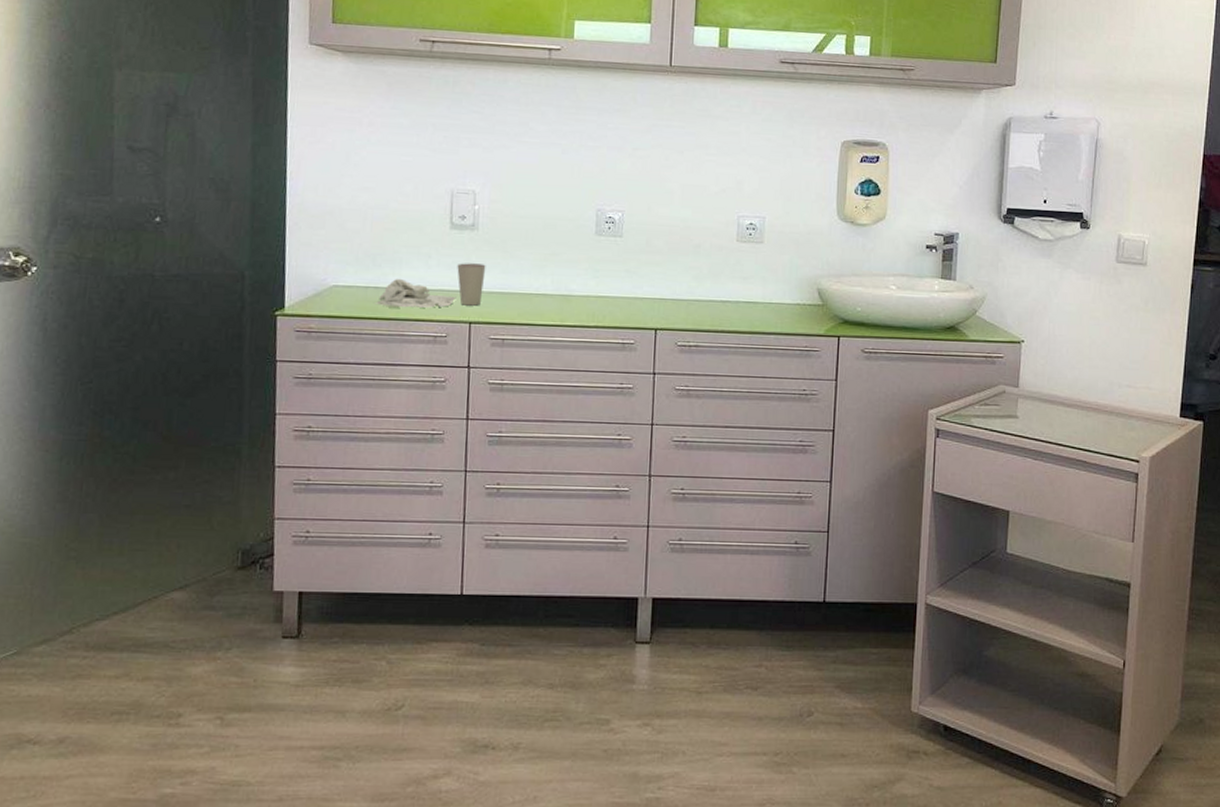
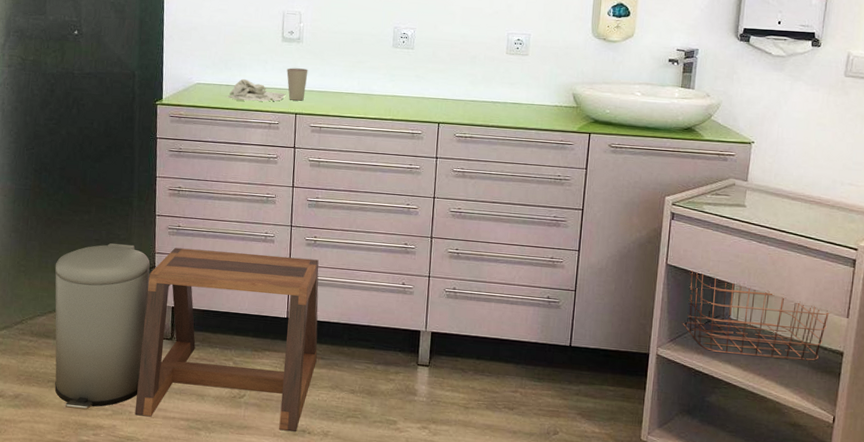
pedal bin: none [121,509,267,751] -> present [55,243,150,411]
stool: none [243,509,504,750] -> present [134,247,319,431]
basket: none [952,498,1116,597] -> present [681,270,832,361]

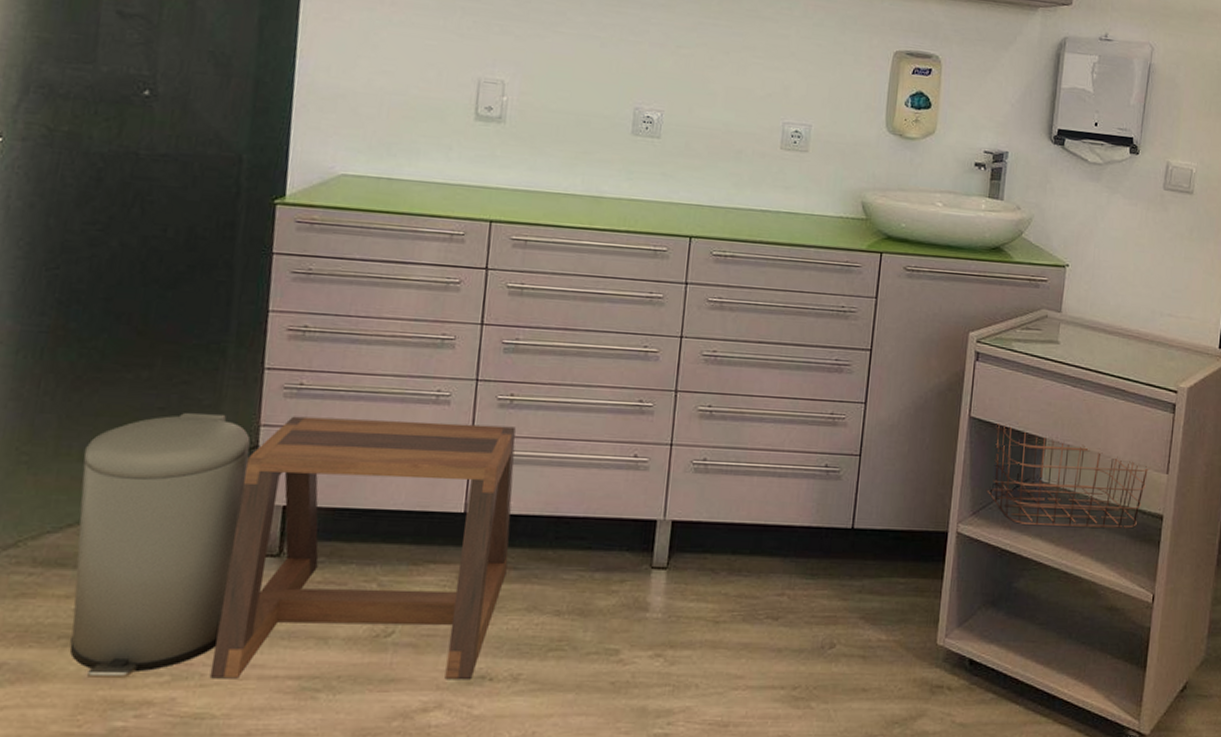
tissue: present [226,78,286,102] -> none [386,169,478,204]
cup: present [286,68,308,101] -> none [479,157,512,204]

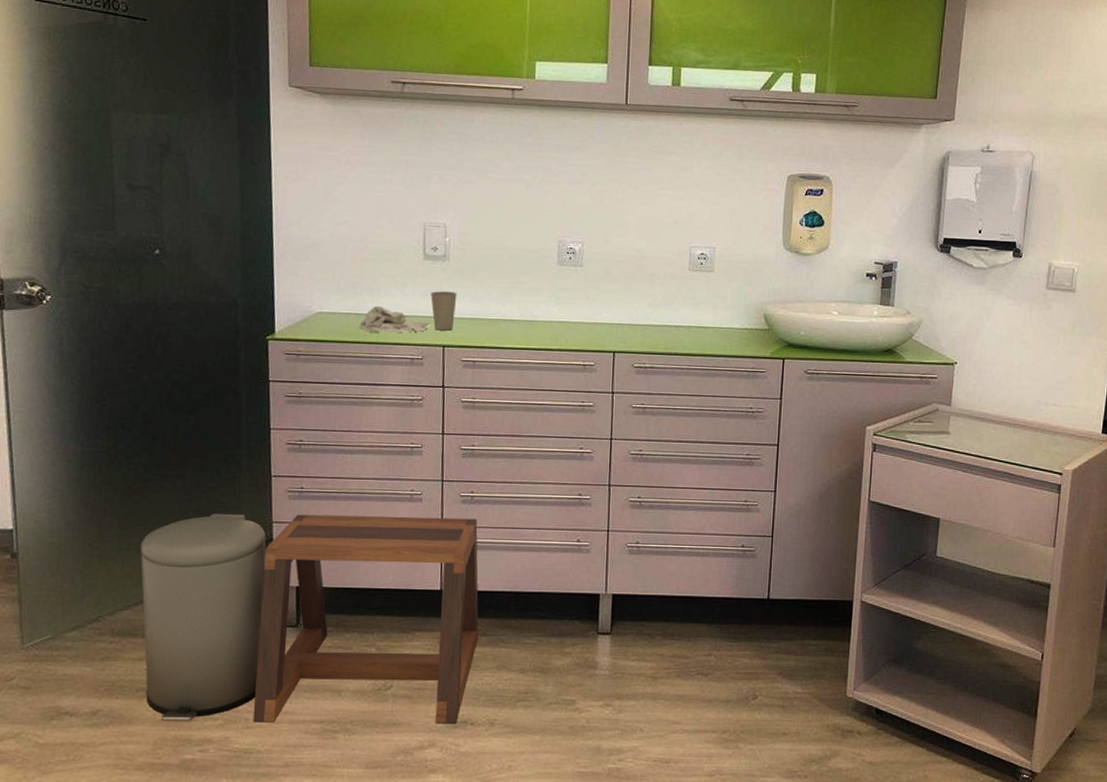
tissue: none [386,169,478,204] -> present [356,305,431,334]
cup: none [479,157,512,204] -> present [430,291,457,331]
basket: present [985,424,1151,529] -> none [885,506,1038,596]

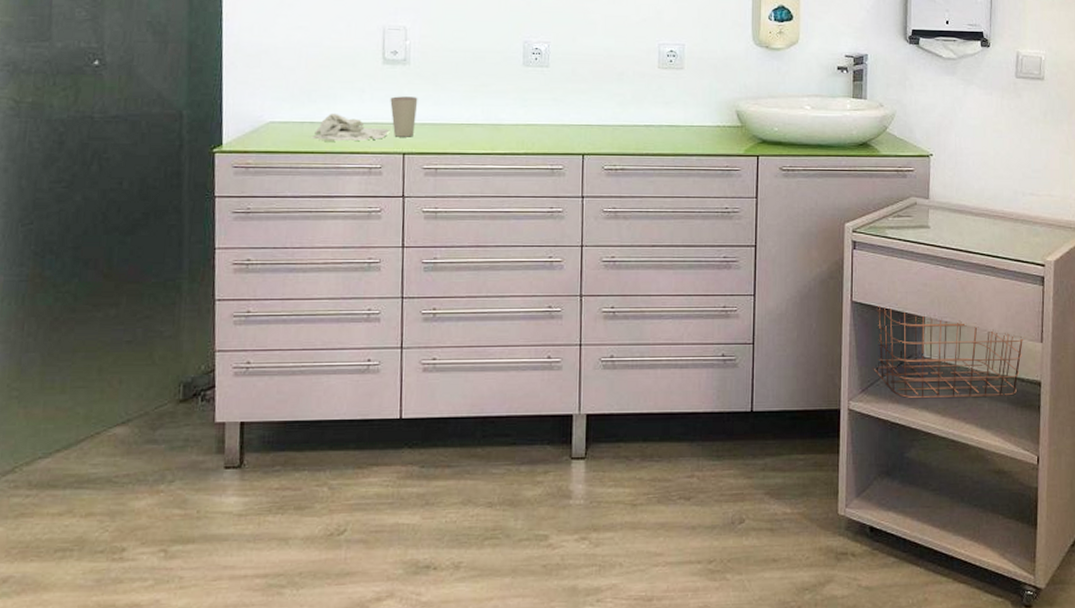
pedal bin: present [140,513,267,723] -> none [65,343,208,587]
stool: present [253,514,479,723] -> none [187,338,442,581]
basket: none [885,506,1038,596] -> present [872,306,1025,399]

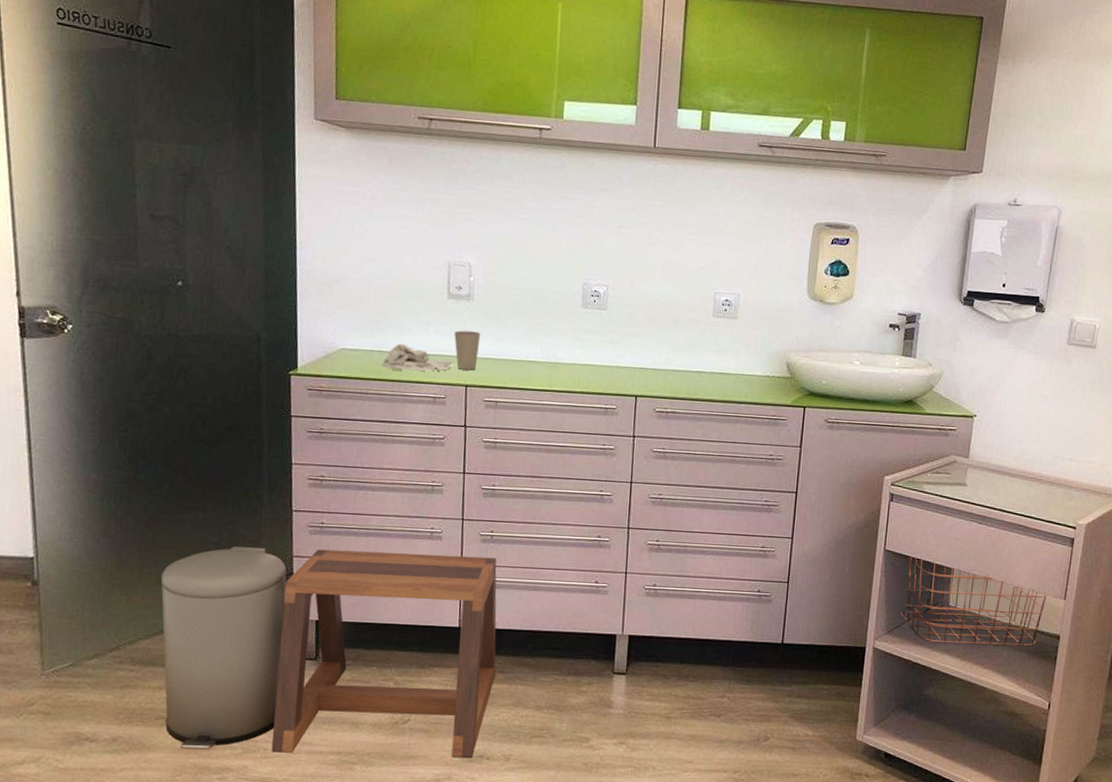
pedal bin: none [65,343,208,587] -> present [160,546,287,751]
stool: none [187,338,442,581] -> present [271,549,497,758]

